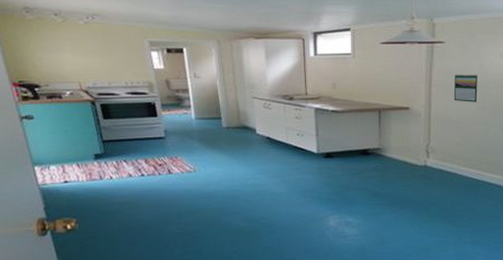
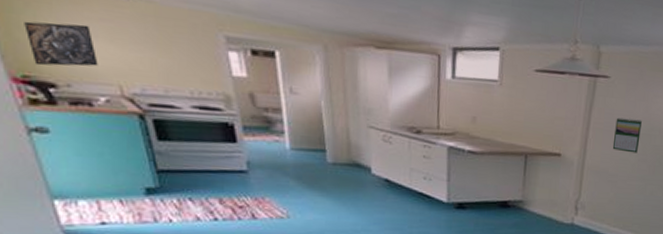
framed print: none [22,43,66,74] -> present [24,21,98,67]

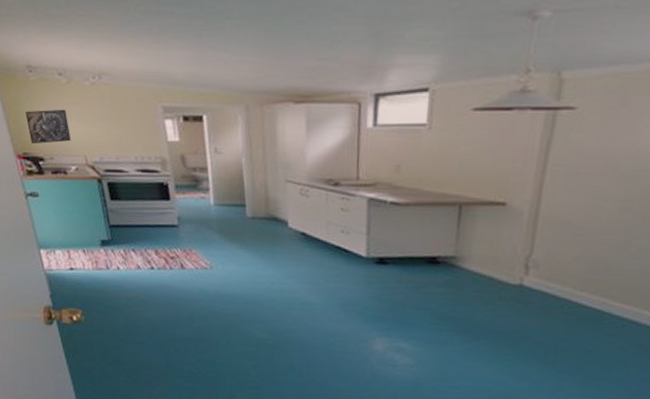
calendar: present [612,117,643,153] -> none [579,156,626,200]

